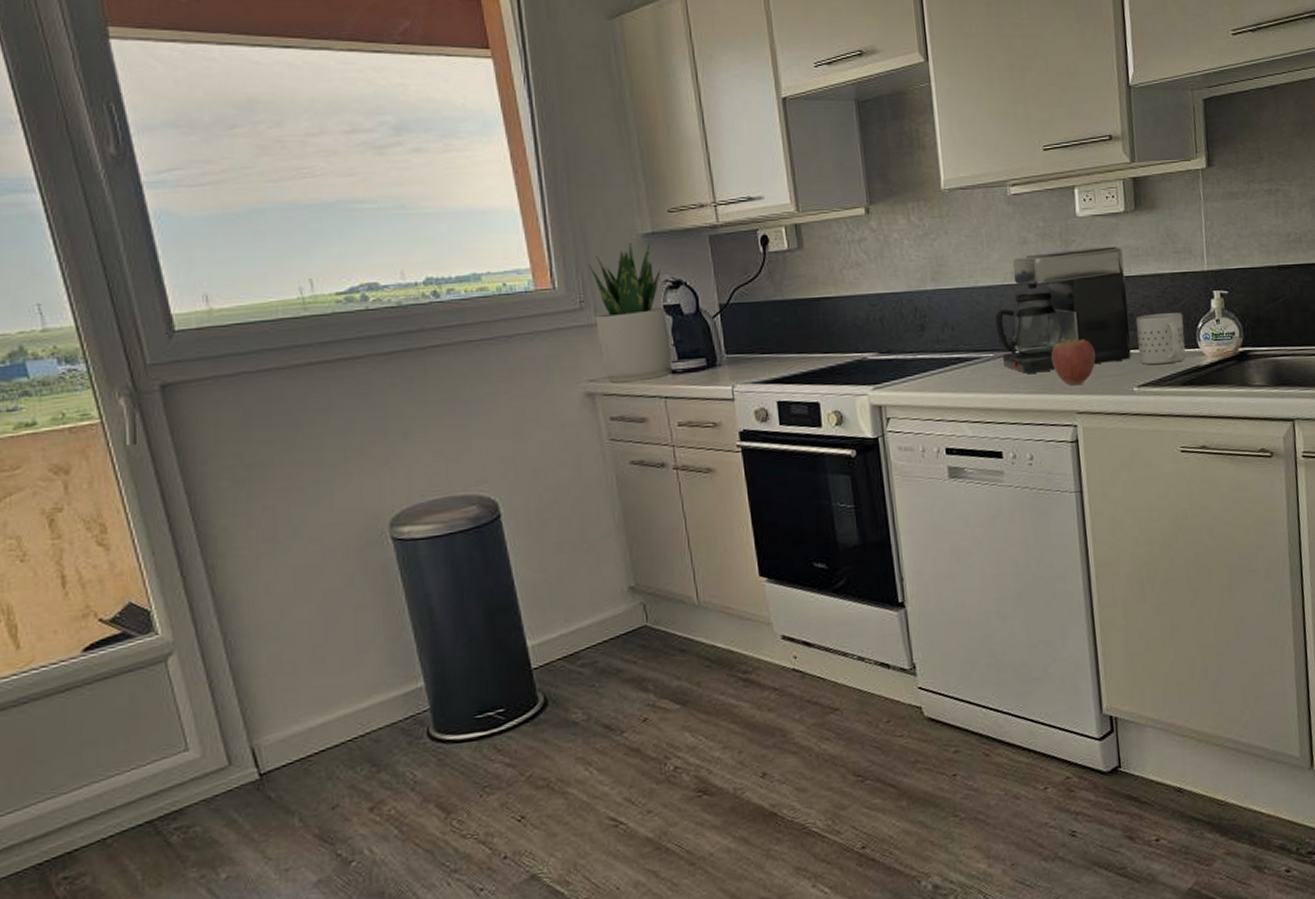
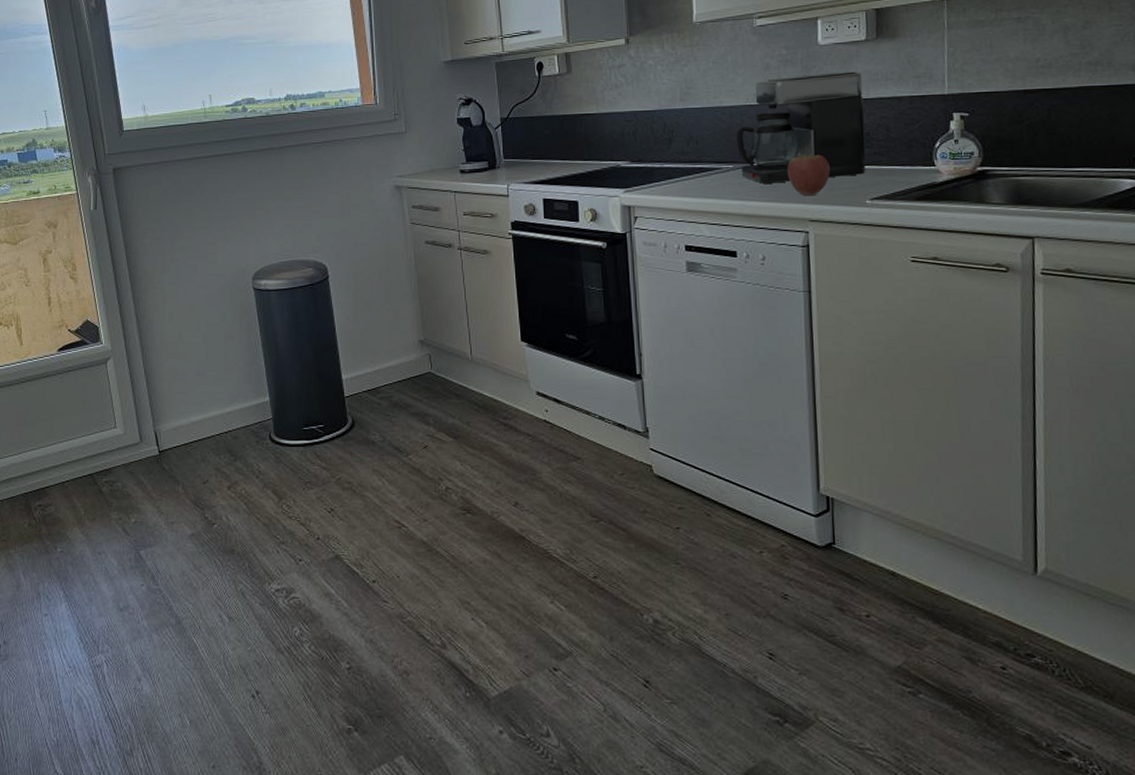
planter: present [588,243,673,383] -> none [402,68,461,179]
mug: present [1135,313,1186,365] -> none [871,133,921,180]

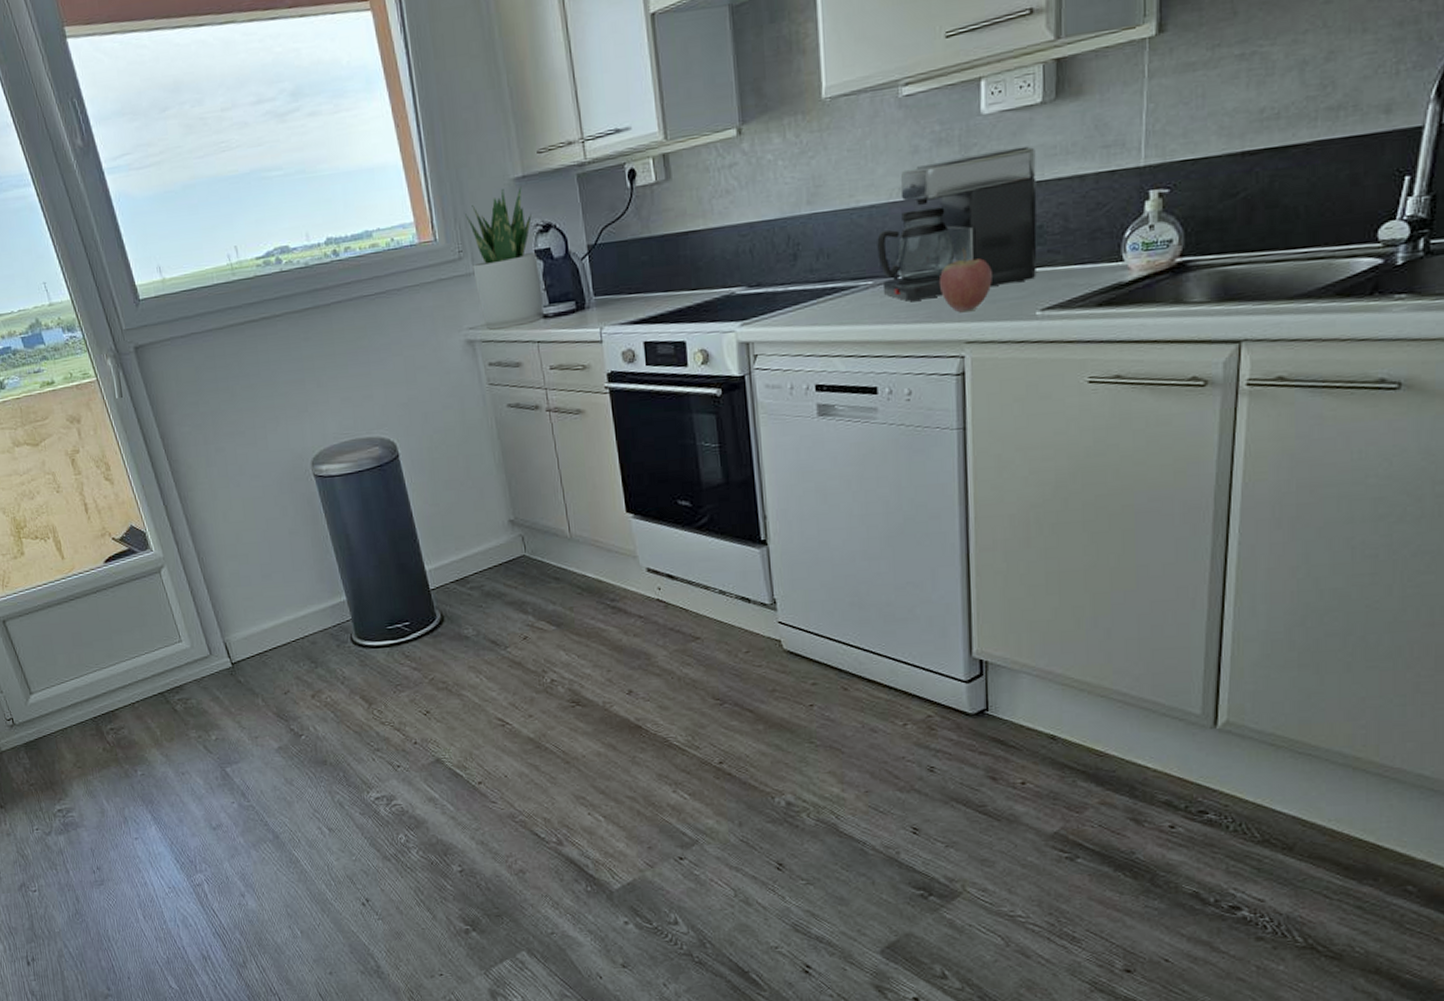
planter: none [402,68,461,179] -> present [465,187,544,330]

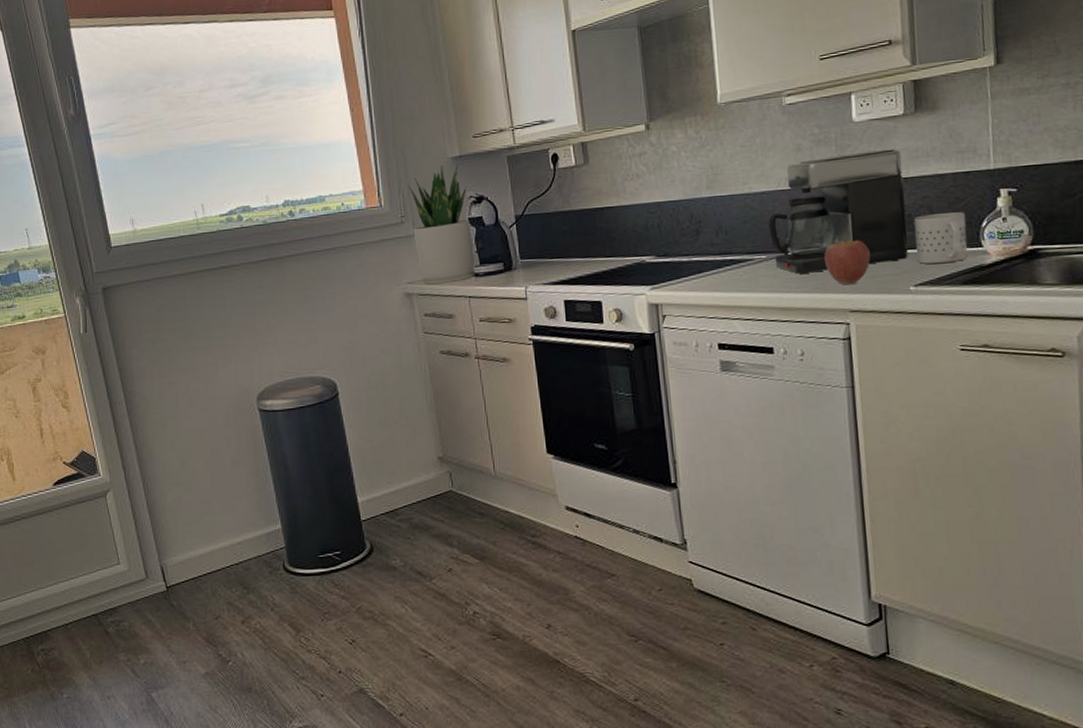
mug: none [1045,220,1107,284] -> present [913,212,968,264]

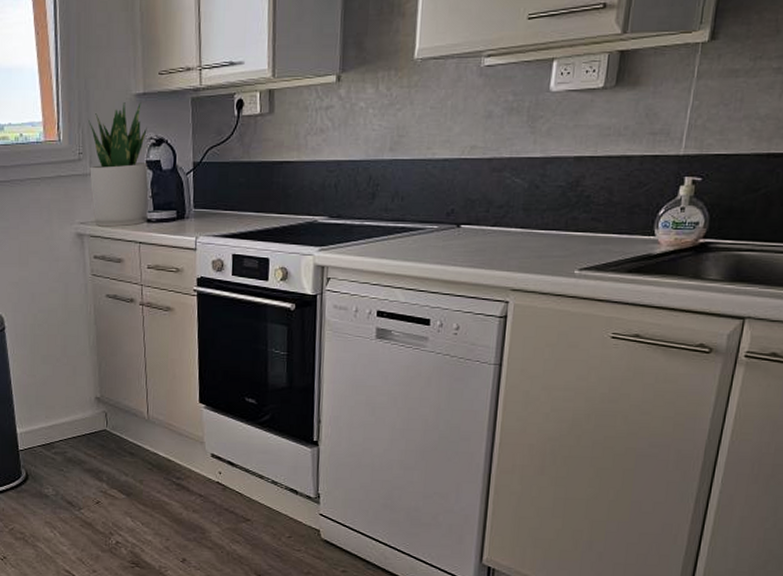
coffee maker: present [768,149,909,274] -> none [445,124,593,248]
fruit: present [823,230,870,285] -> none [494,206,542,263]
mug: present [913,212,968,264] -> none [587,197,645,250]

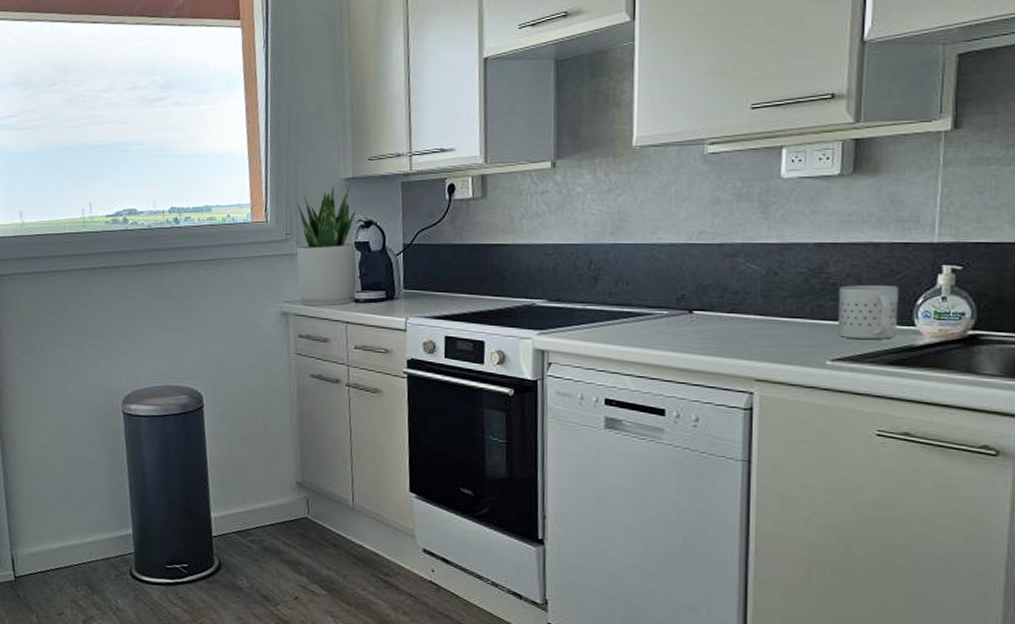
mug: none [587,197,645,250] -> present [838,285,899,340]

